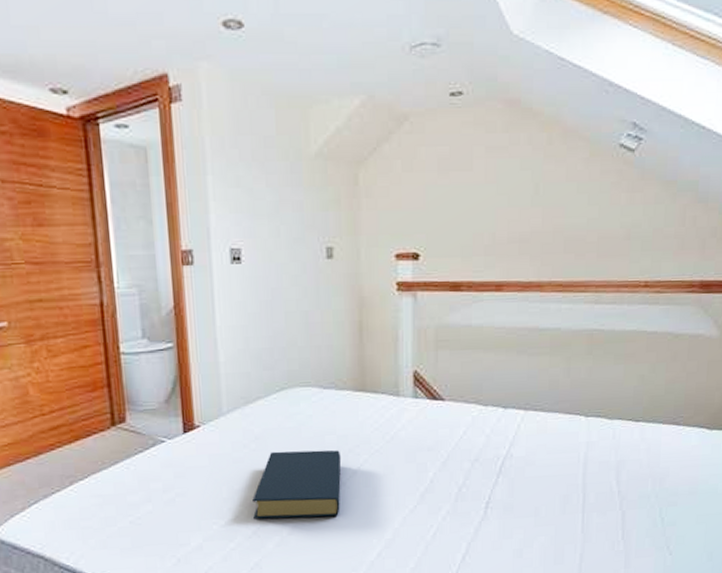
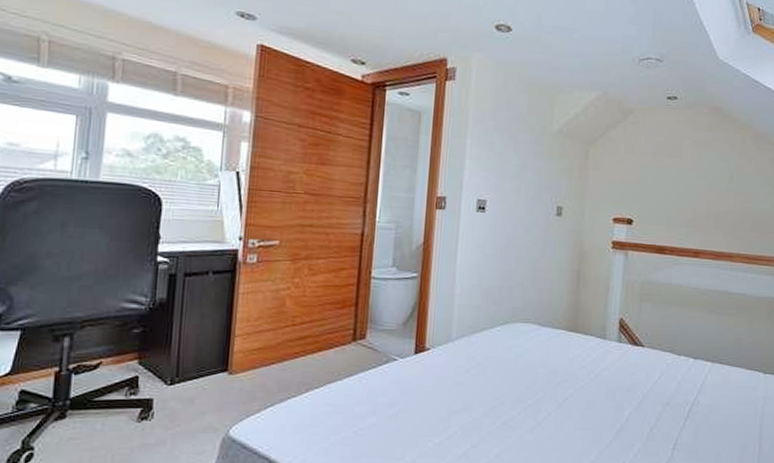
hardback book: present [252,450,342,519] -> none [465,378,550,445]

